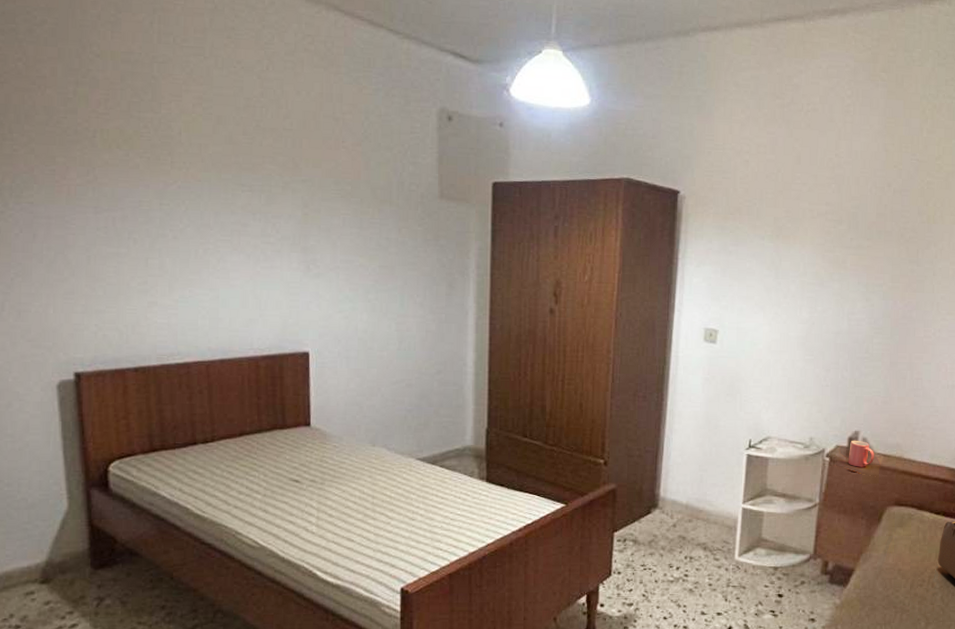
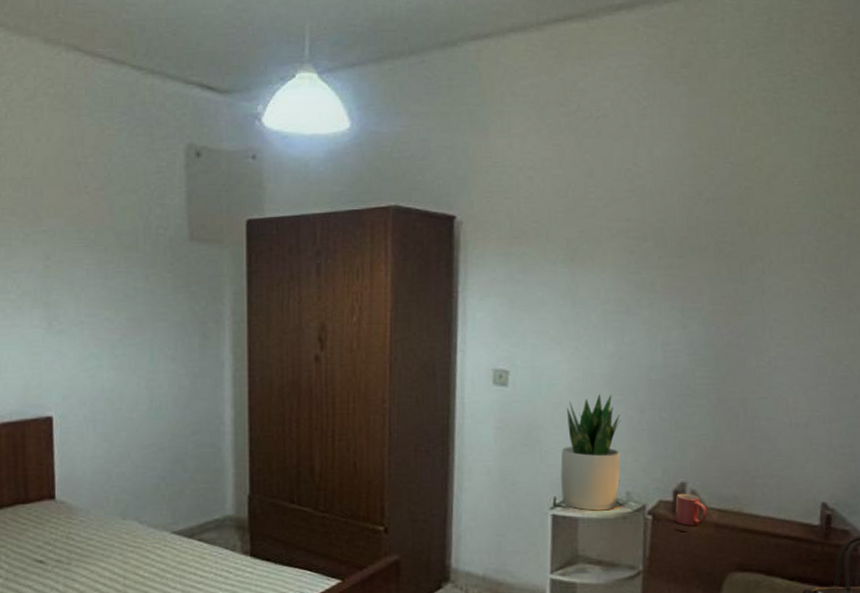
planter: none [756,354,809,452] -> present [560,394,621,511]

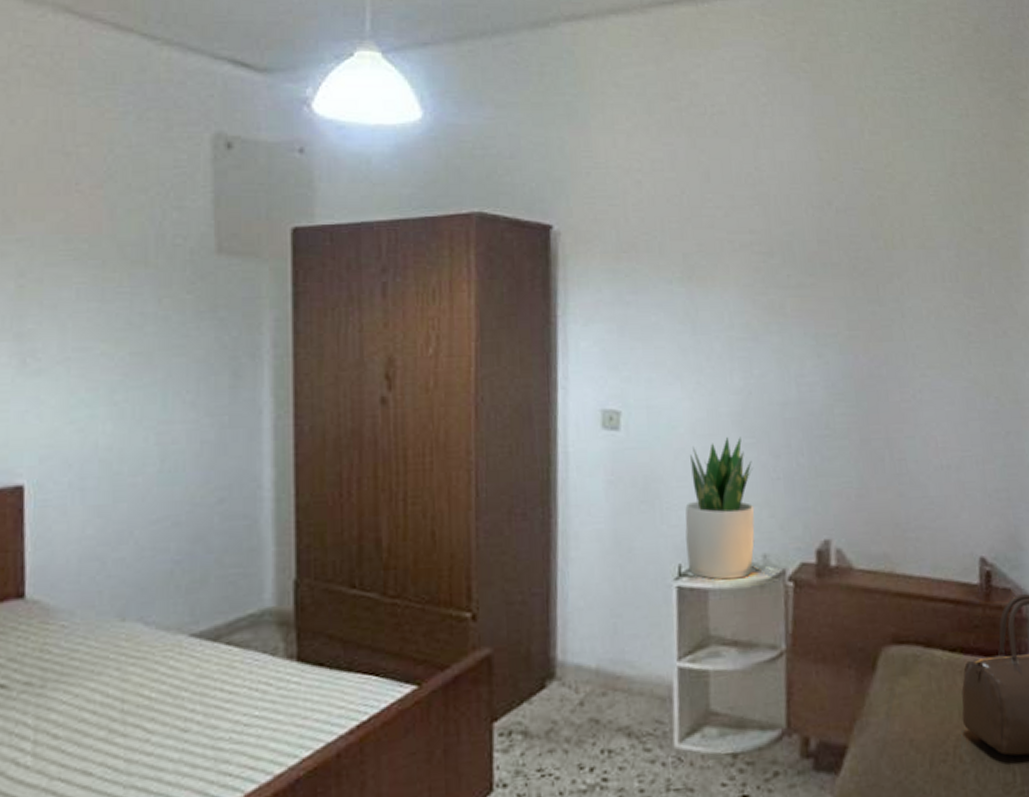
mug: present [674,493,707,526] -> none [819,553,856,593]

